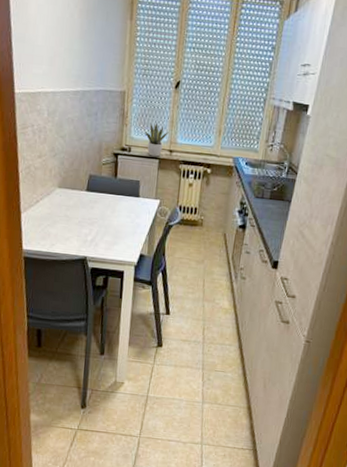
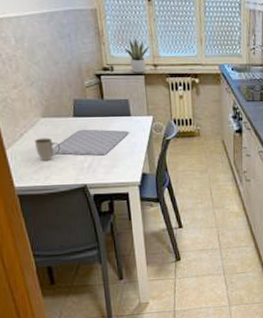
mug: none [47,206,70,230] -> present [34,138,61,162]
placemat: none [61,203,134,232] -> present [52,129,129,156]

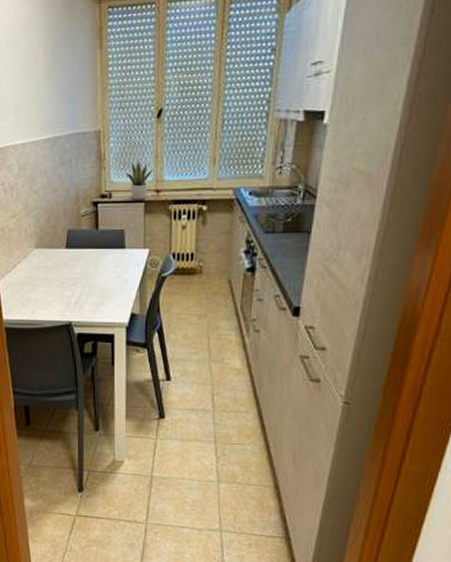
mug: present [34,138,61,162] -> none [25,270,51,295]
placemat: present [52,129,129,156] -> none [42,261,121,291]

